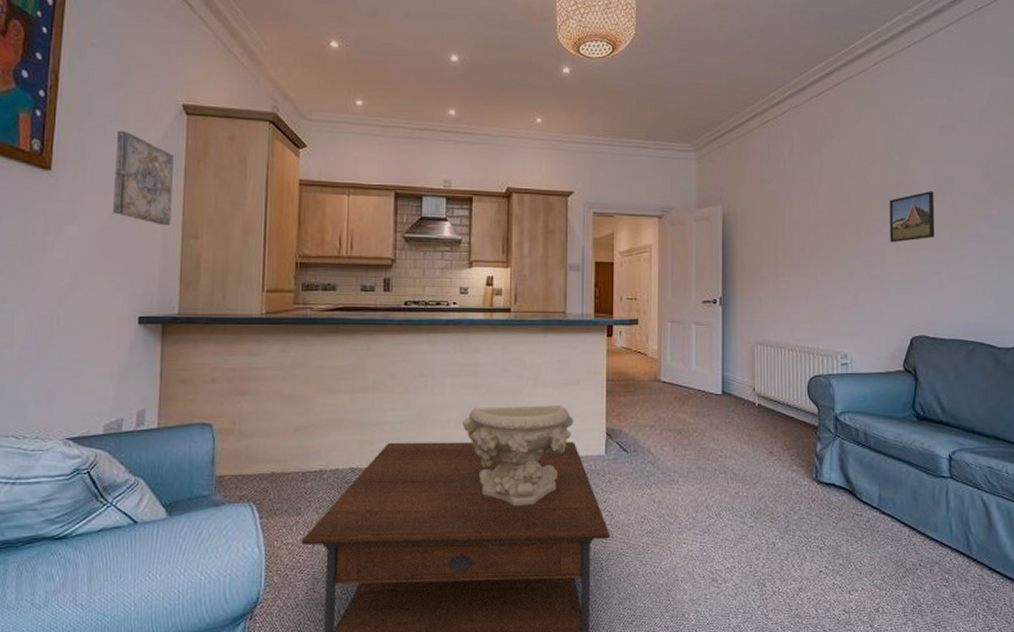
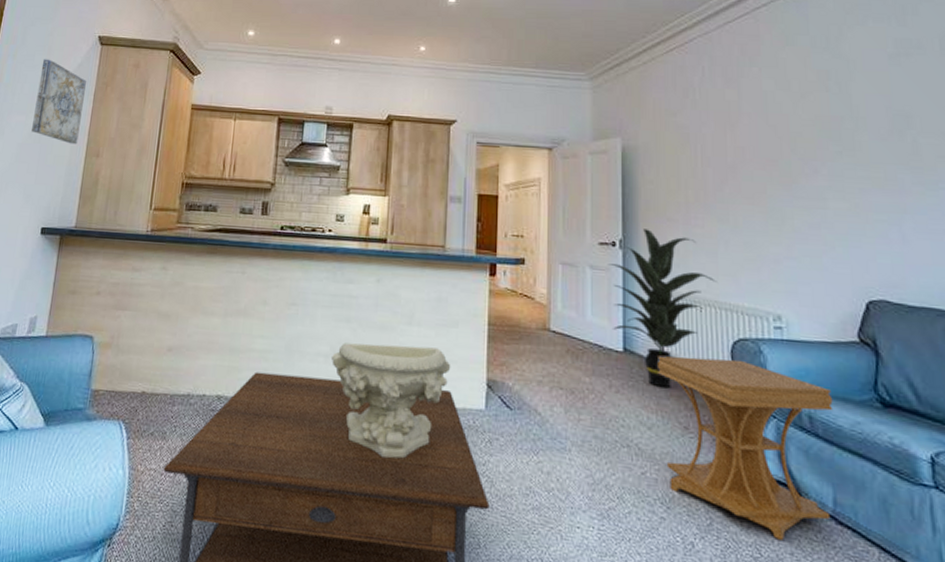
indoor plant: none [710,287,799,422] -> present [608,229,717,389]
side table: none [750,393,882,531] -> present [658,356,834,540]
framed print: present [889,191,935,243] -> none [827,127,891,187]

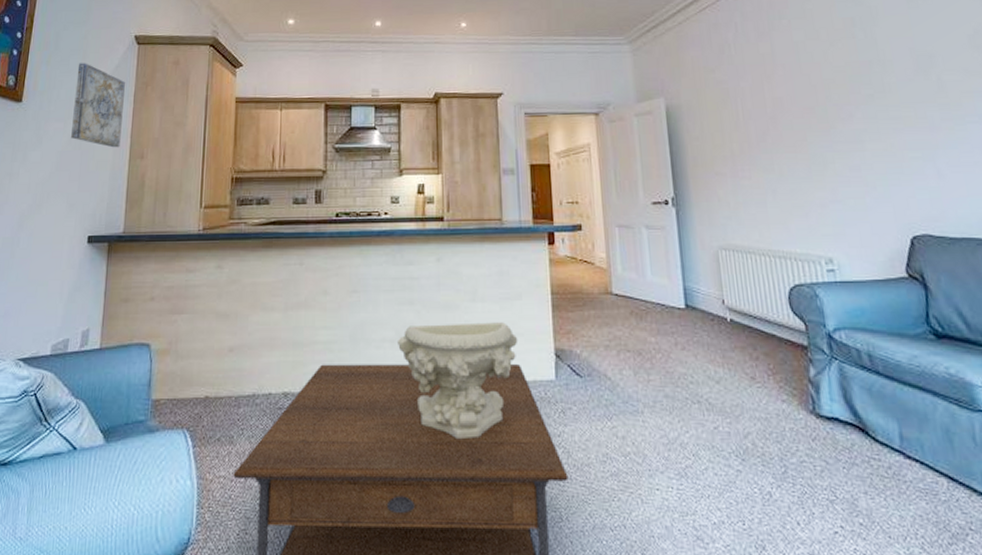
indoor plant: present [608,229,717,389] -> none [663,185,769,341]
side table: present [658,356,834,540] -> none [719,305,899,480]

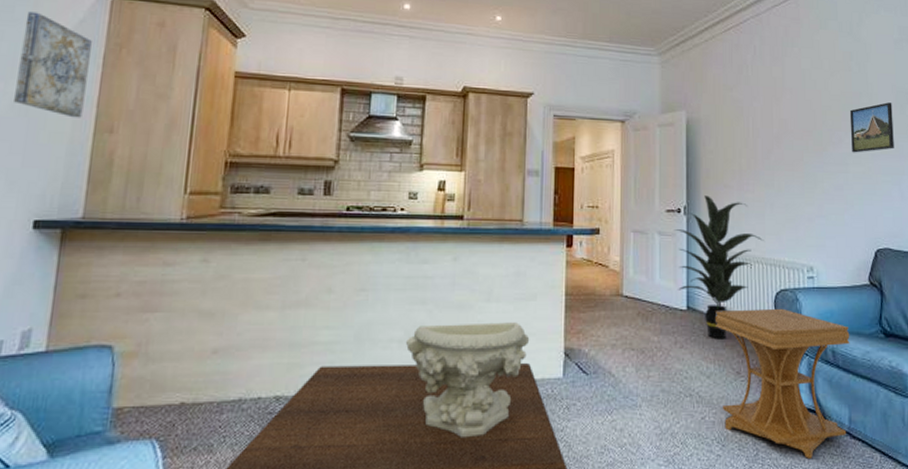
indoor plant: none [663,185,769,341] -> present [674,195,764,340]
side table: none [719,305,899,480] -> present [716,308,850,459]
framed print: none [858,68,922,128] -> present [849,102,894,153]

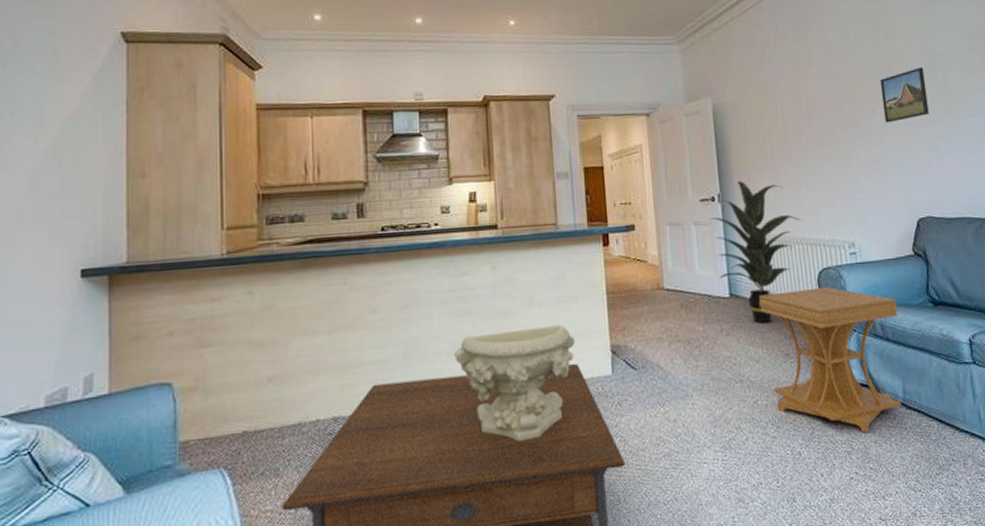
wall art: present [14,11,92,118] -> none [46,65,113,166]

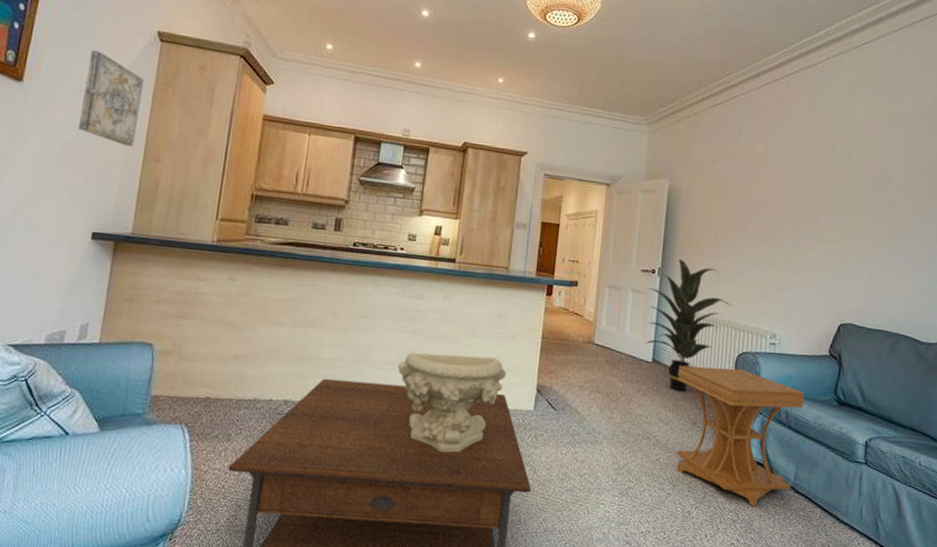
wall art: none [46,65,113,166] -> present [78,50,144,147]
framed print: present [879,67,929,123] -> none [827,185,873,232]

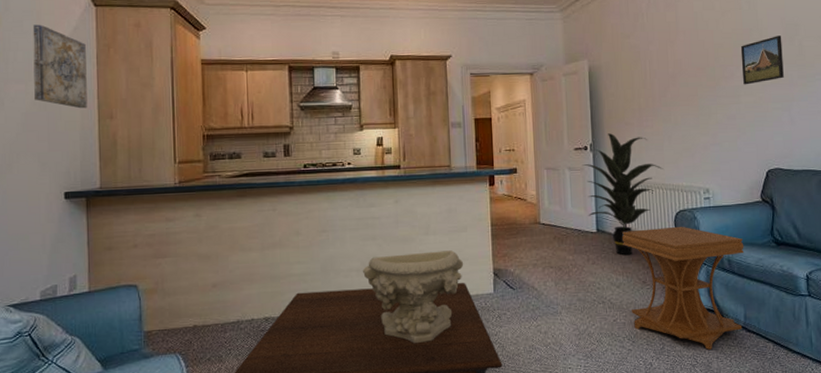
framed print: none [827,185,873,232] -> present [740,36,784,85]

